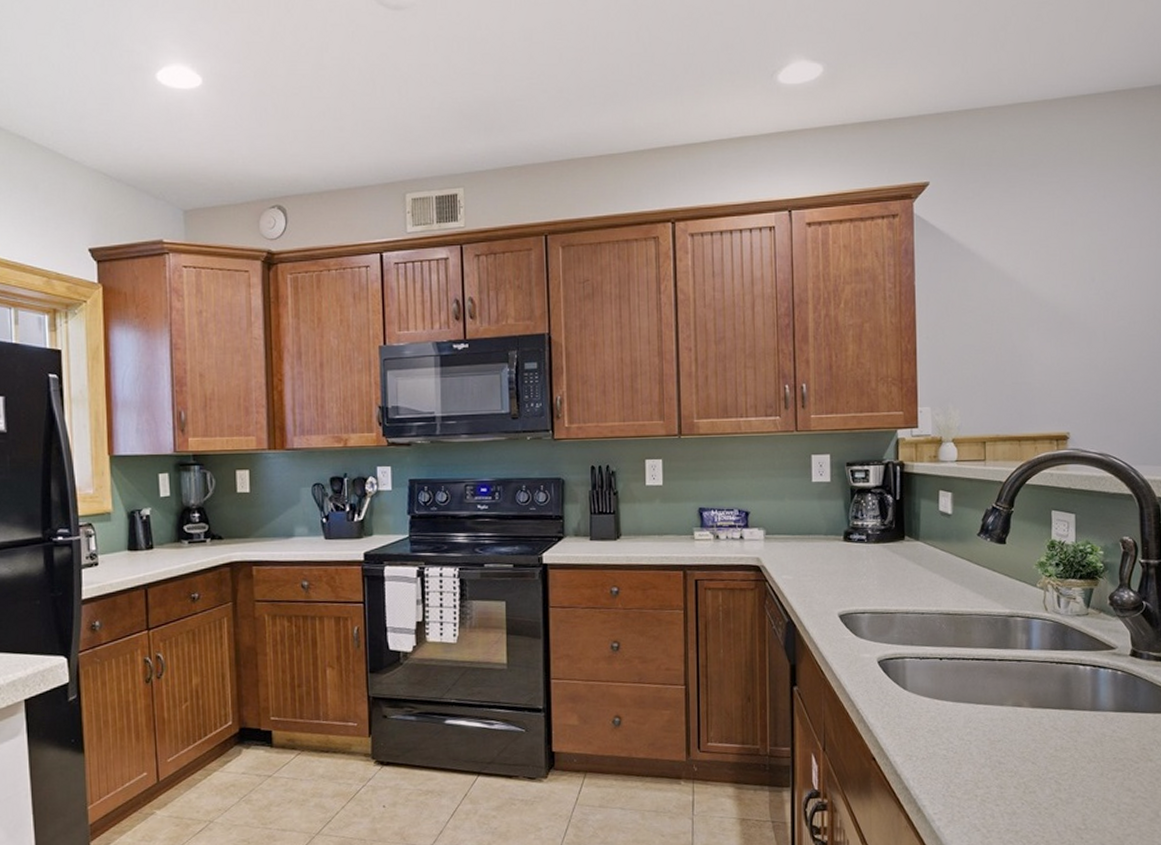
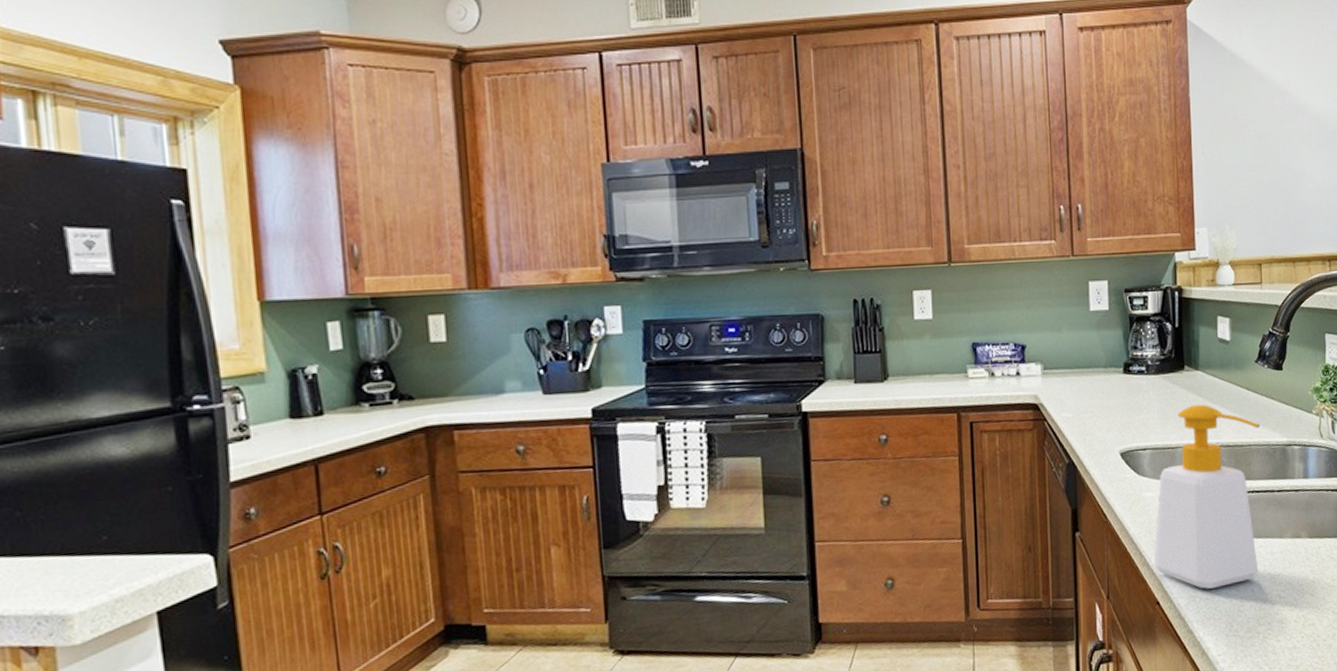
soap bottle: none [871,573,982,749] -> present [1154,404,1260,589]

